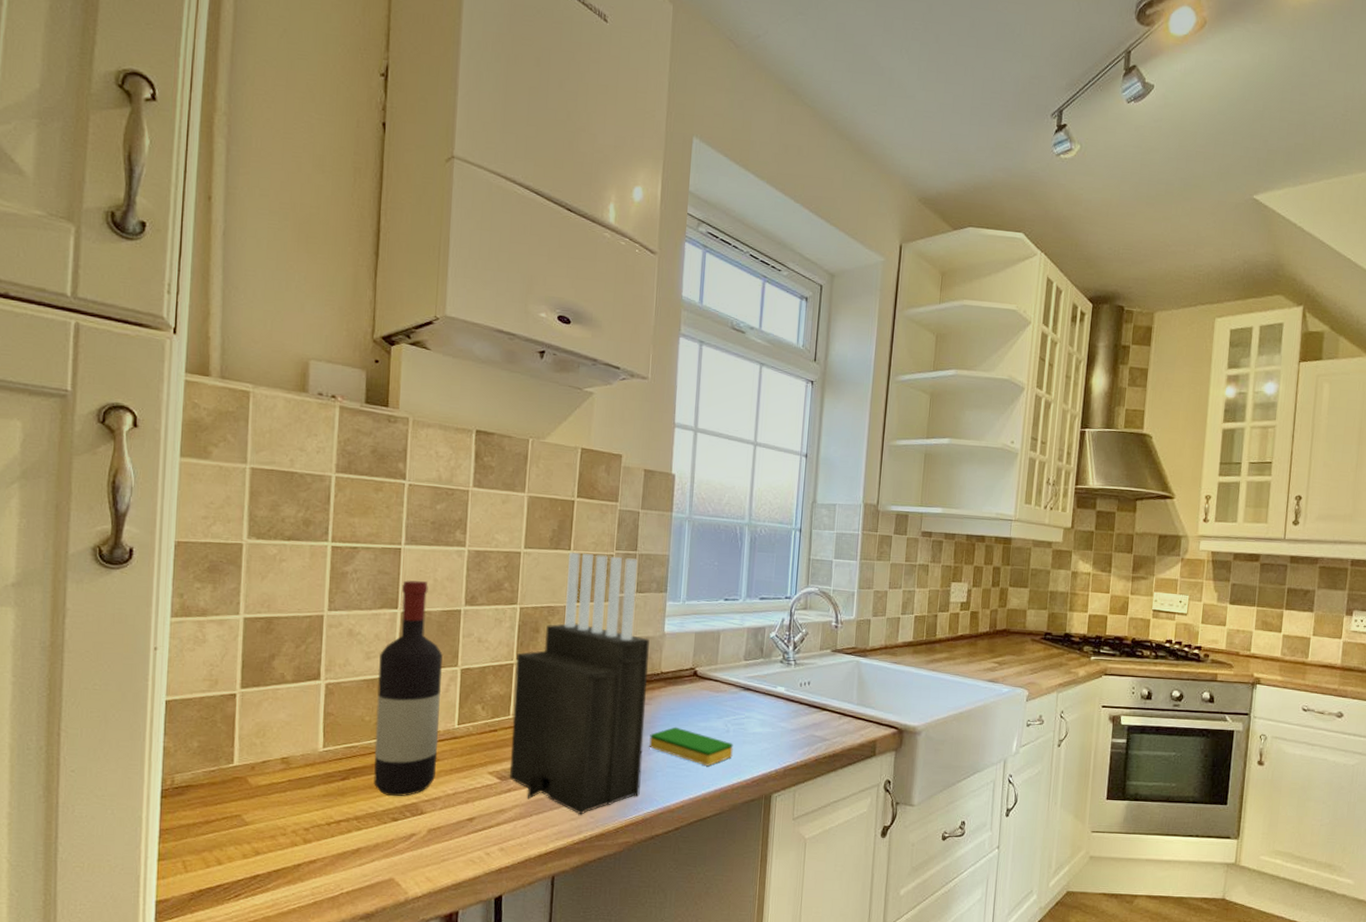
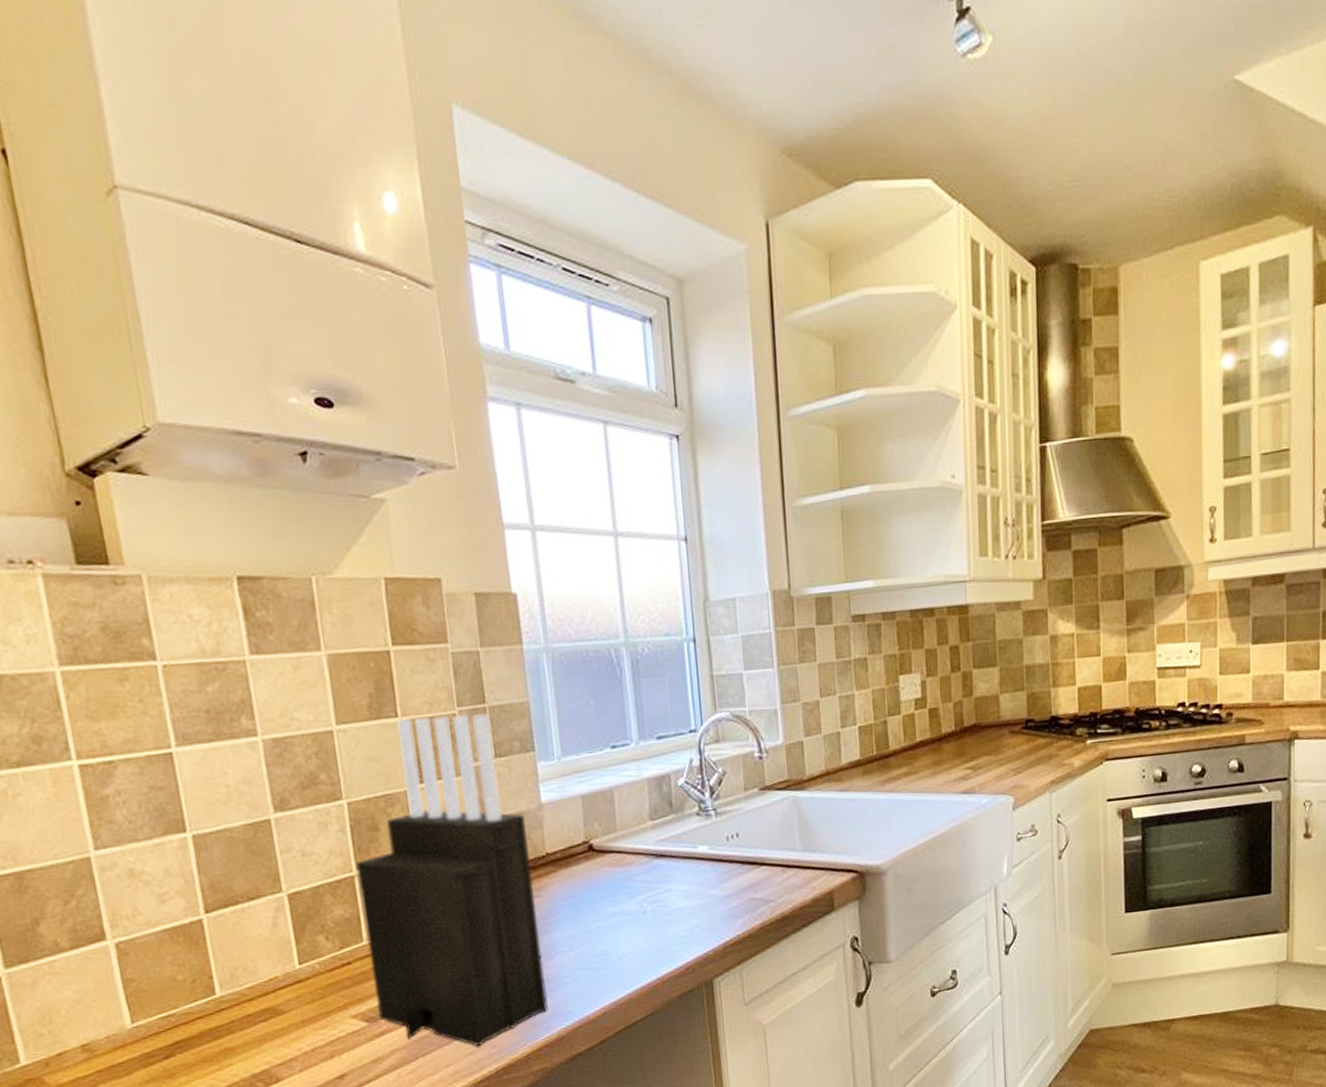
wine bottle: present [374,580,443,797] -> none [177,790,285,1067]
dish sponge: present [649,727,734,767] -> none [547,918,656,960]

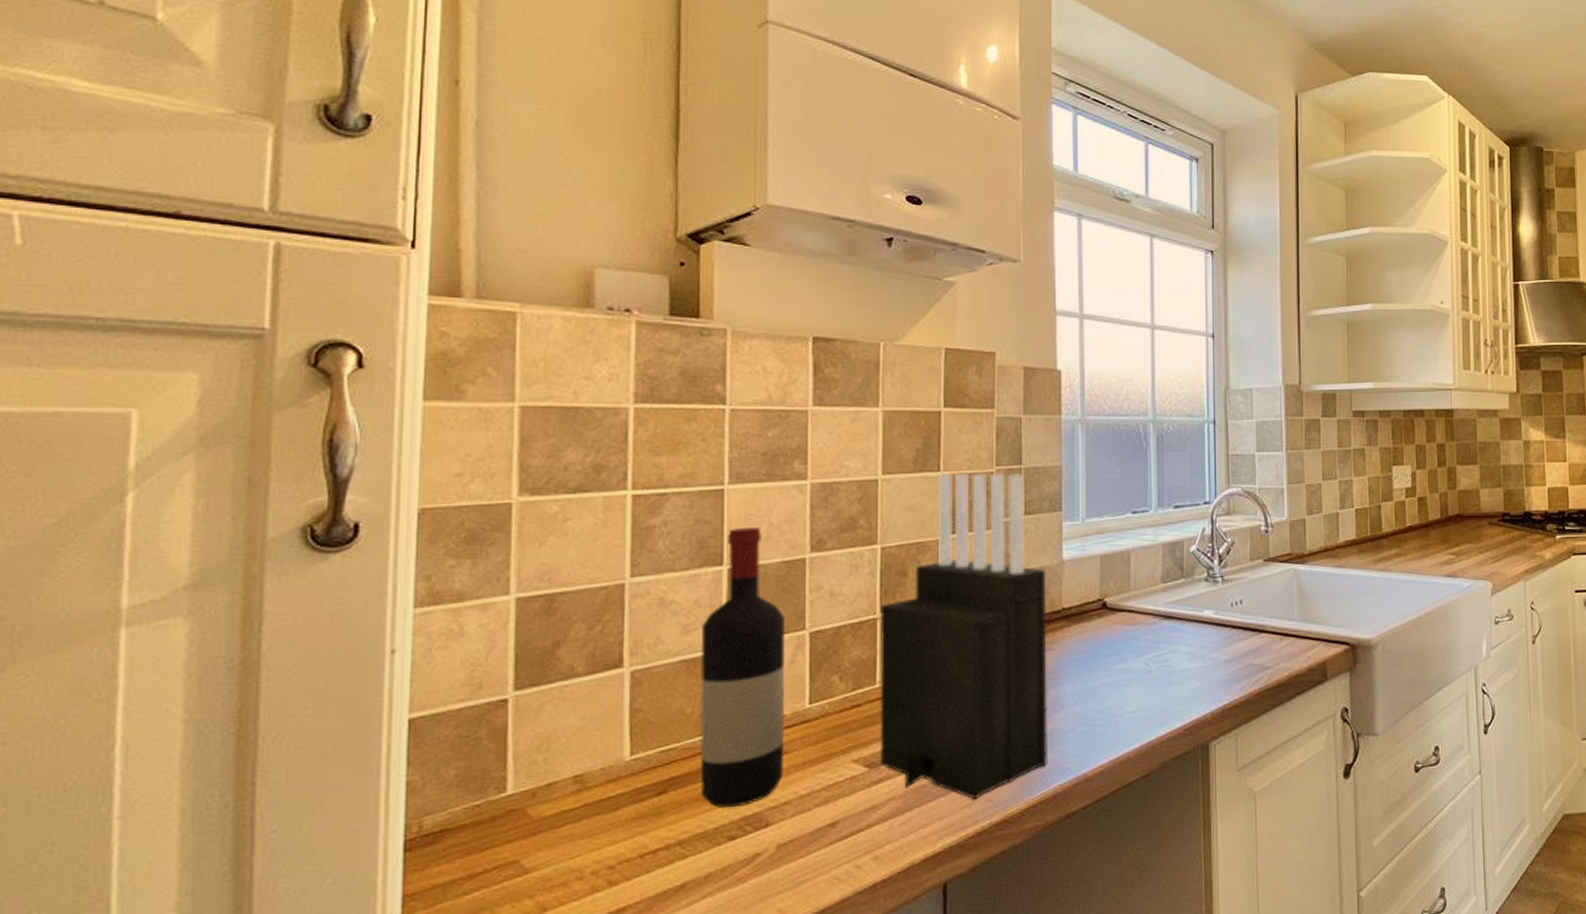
wine bottle: none [177,790,285,1067] -> present [700,528,786,808]

